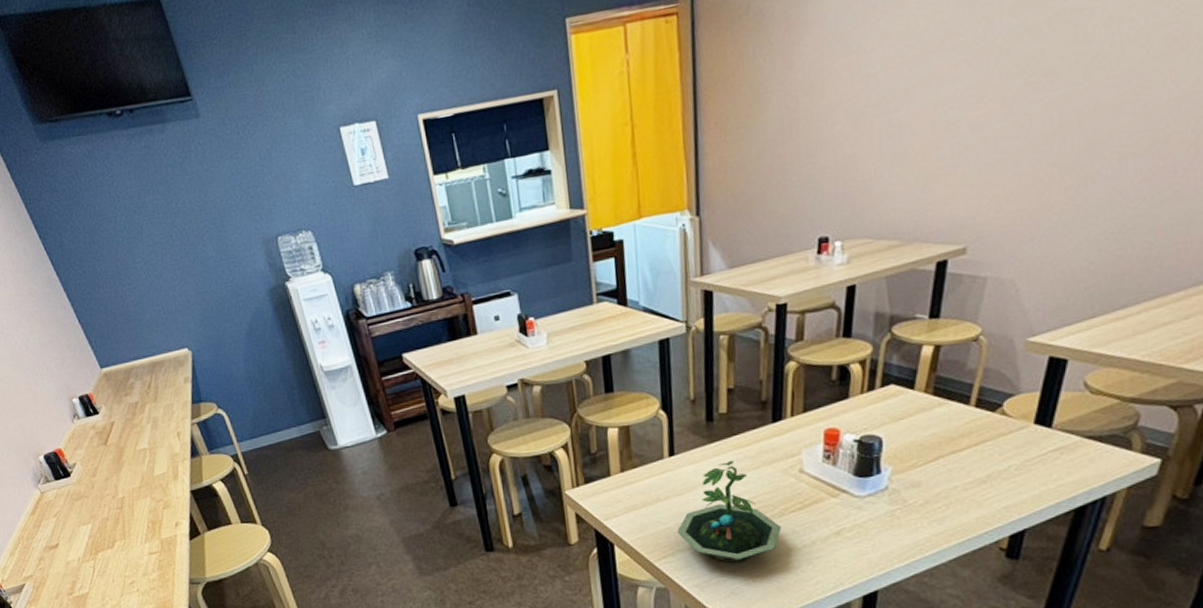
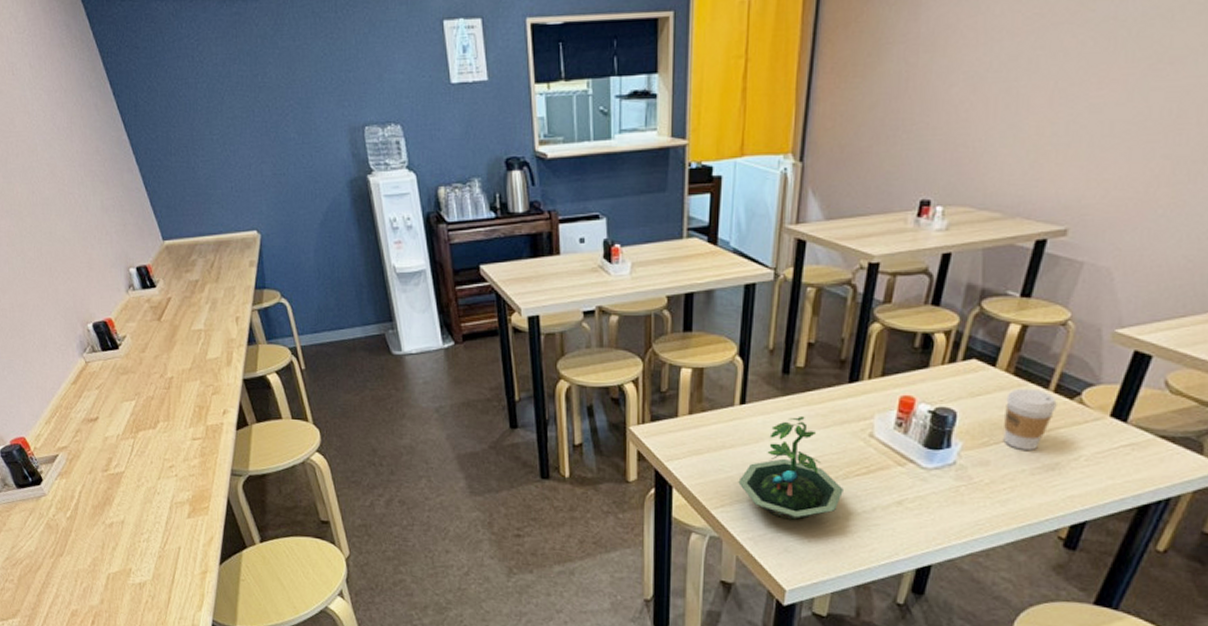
coffee cup: none [929,405,980,467] -> present [1003,388,1057,450]

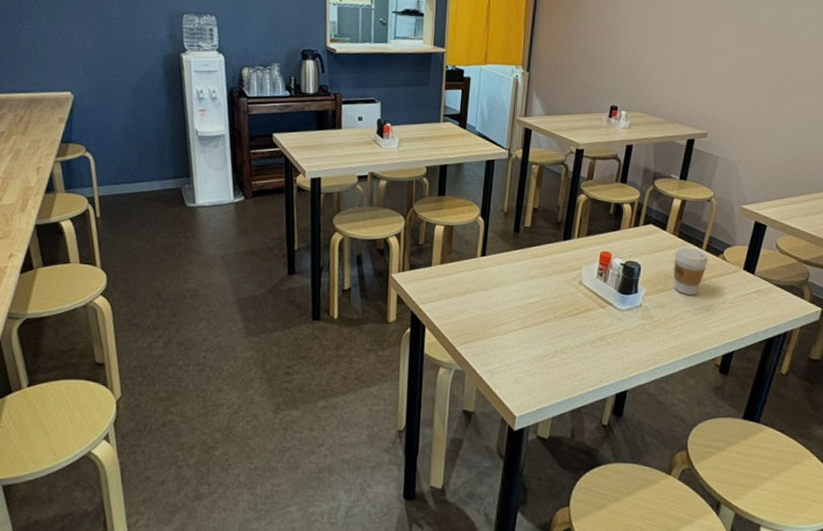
terrarium: present [738,415,843,521] -> none [479,266,560,355]

